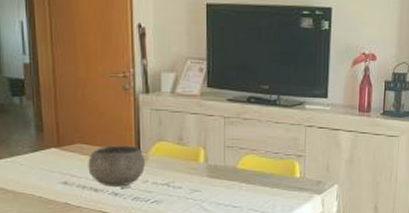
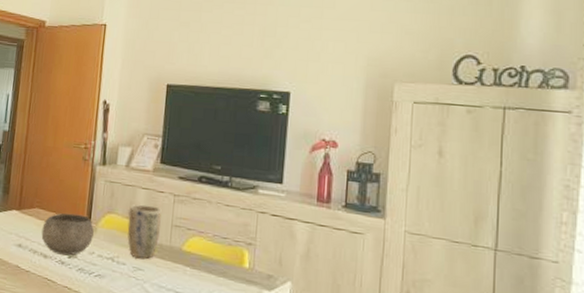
plant pot: none [180,129,213,180] -> present [127,204,162,259]

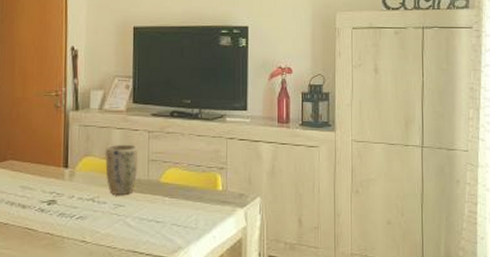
bowl: present [41,213,94,256] -> none [17,161,72,203]

